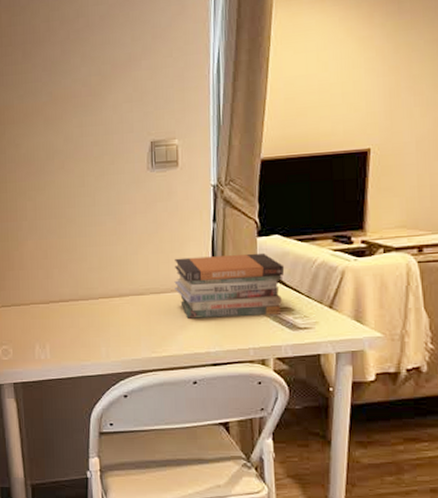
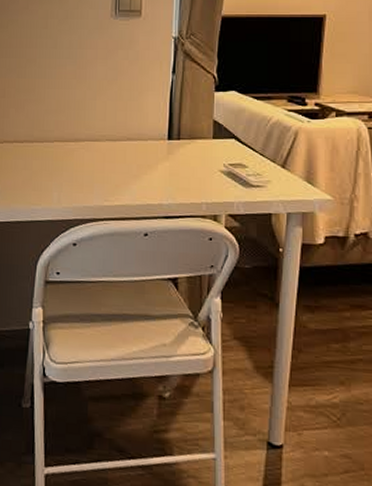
book stack: present [174,252,285,319] -> none [131,107,240,171]

